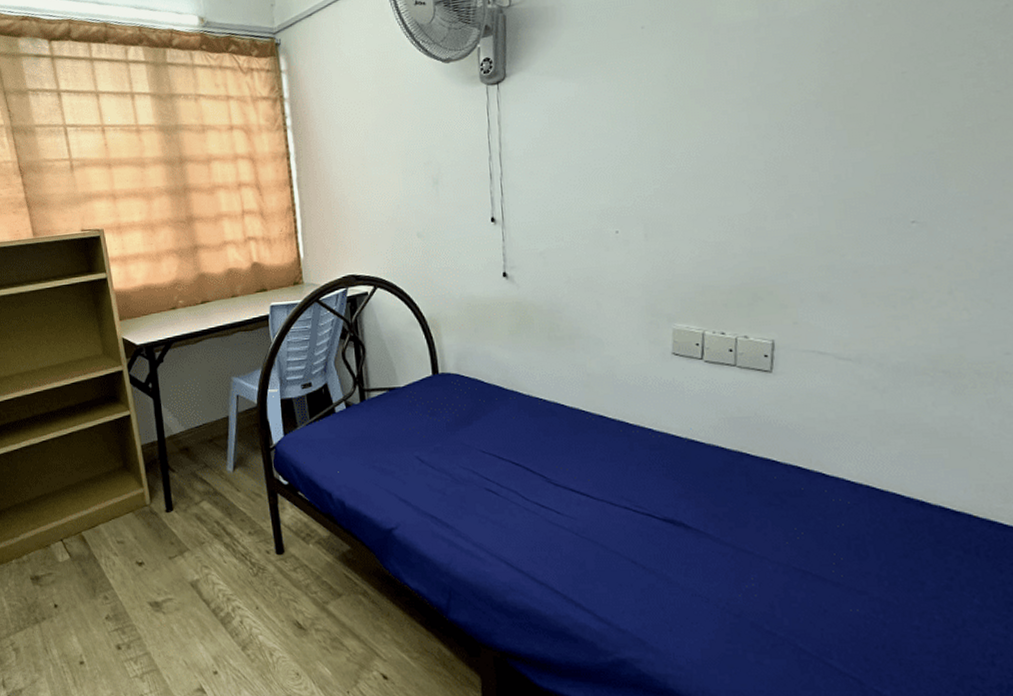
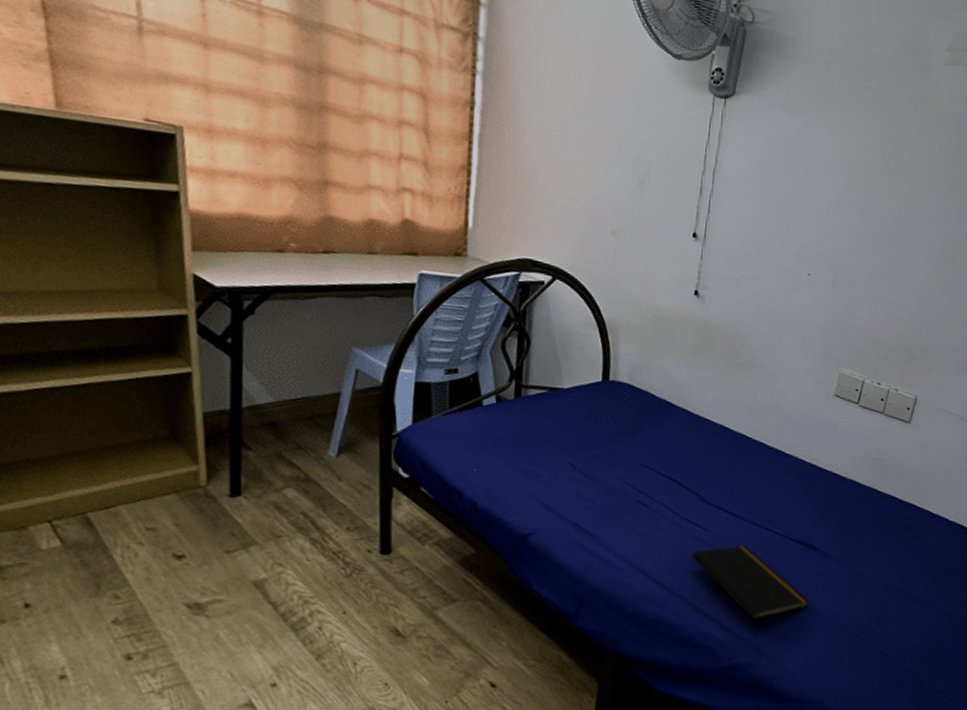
notepad: none [550,527,691,627] -> present [691,545,809,636]

